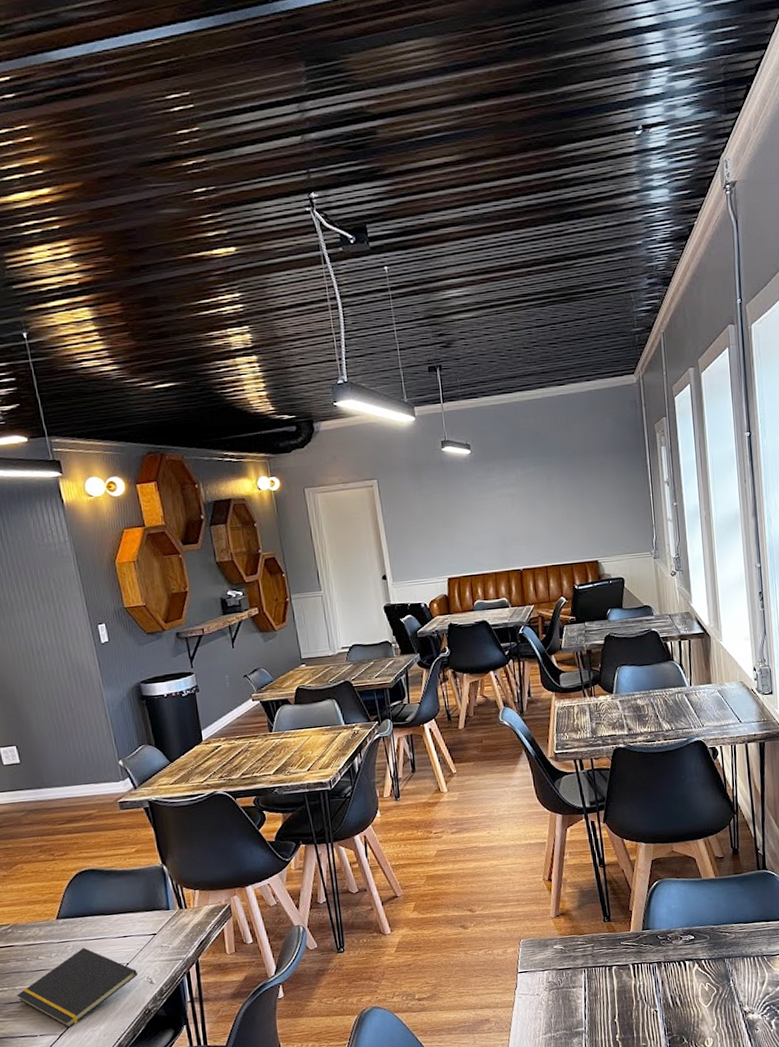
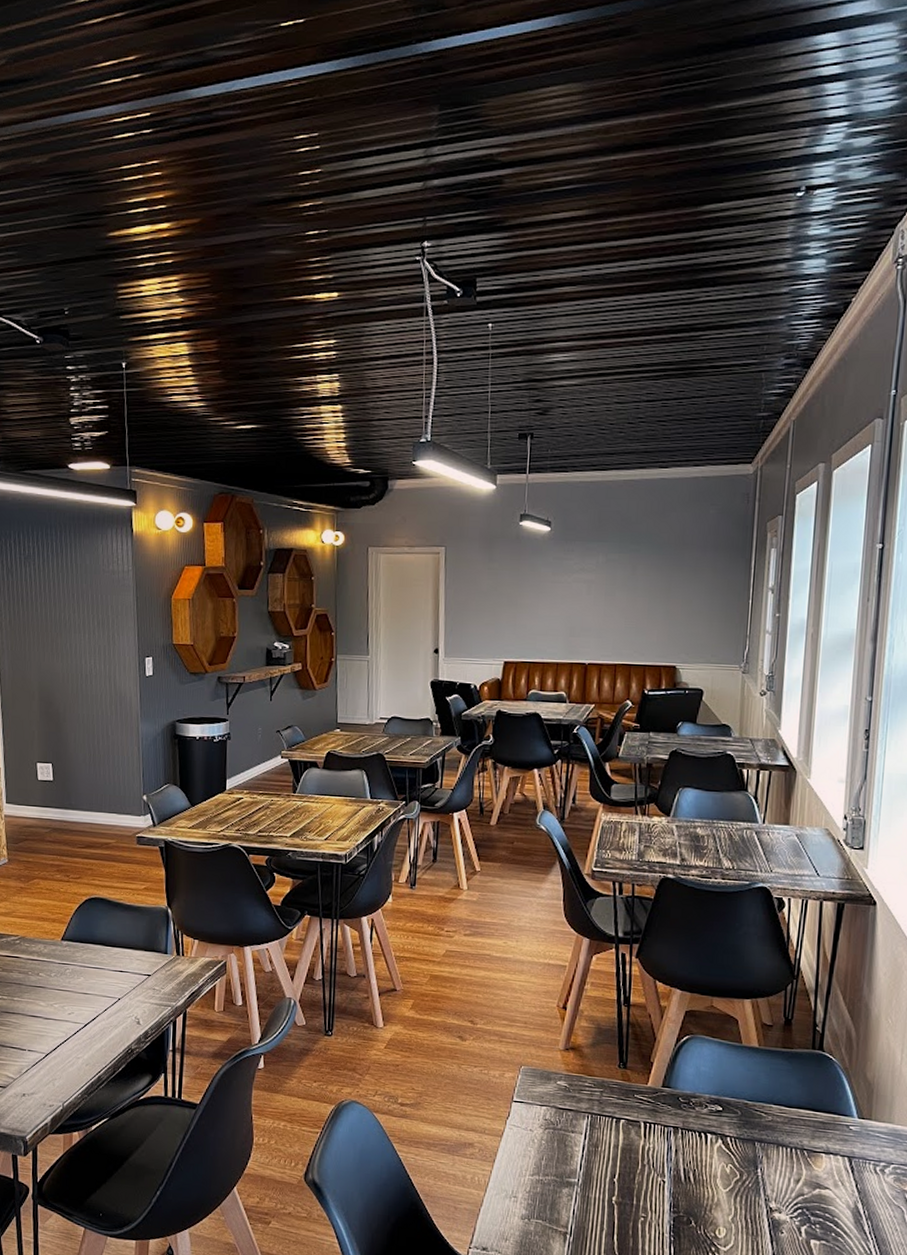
notepad: present [16,947,138,1029] -> none [14,973,128,1050]

